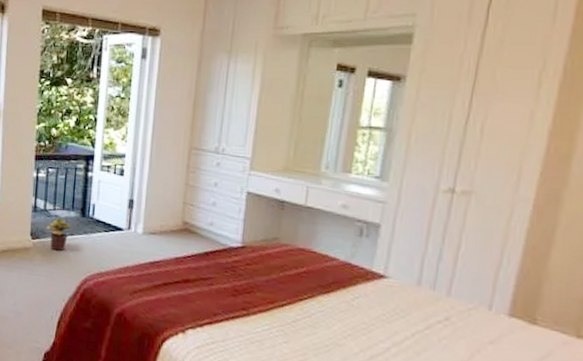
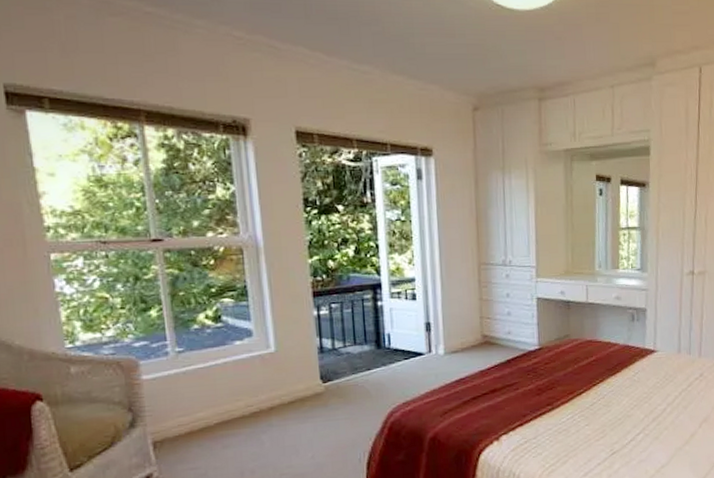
potted plant: present [45,218,71,251] -> none [337,355,366,390]

